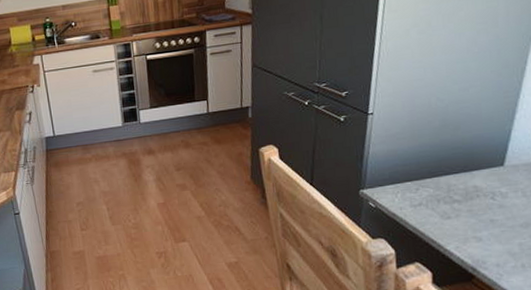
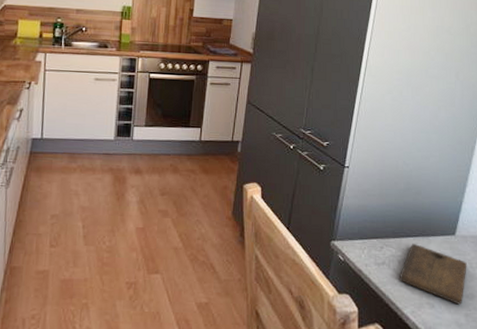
cutting board: none [440,180,520,235] -> present [400,243,467,305]

